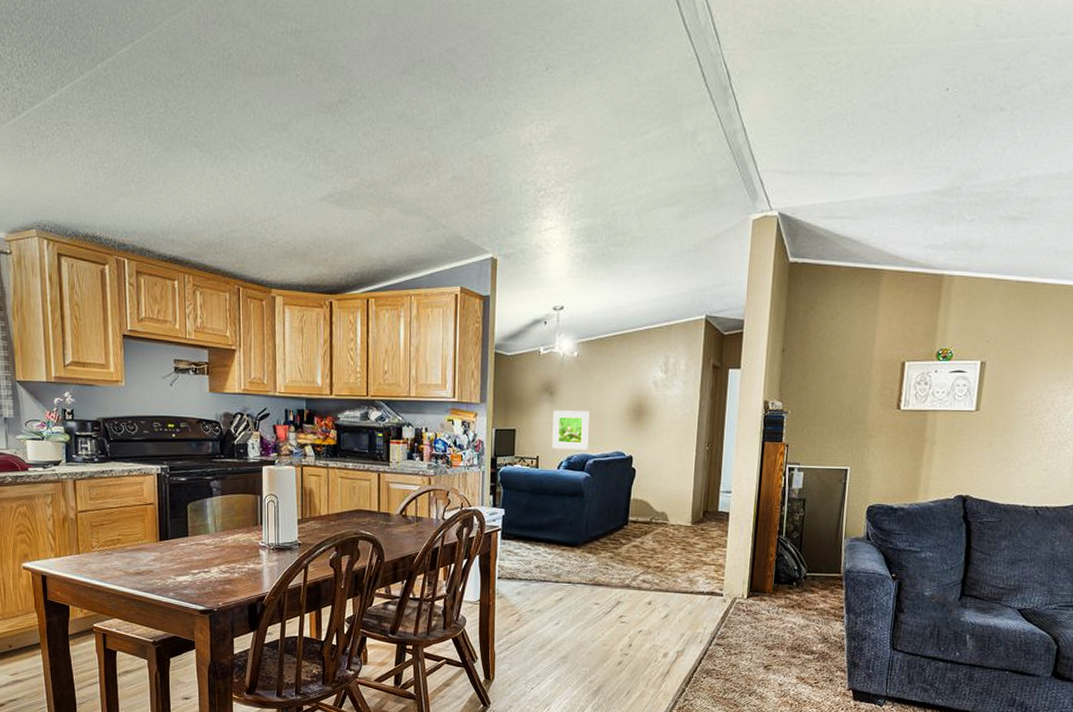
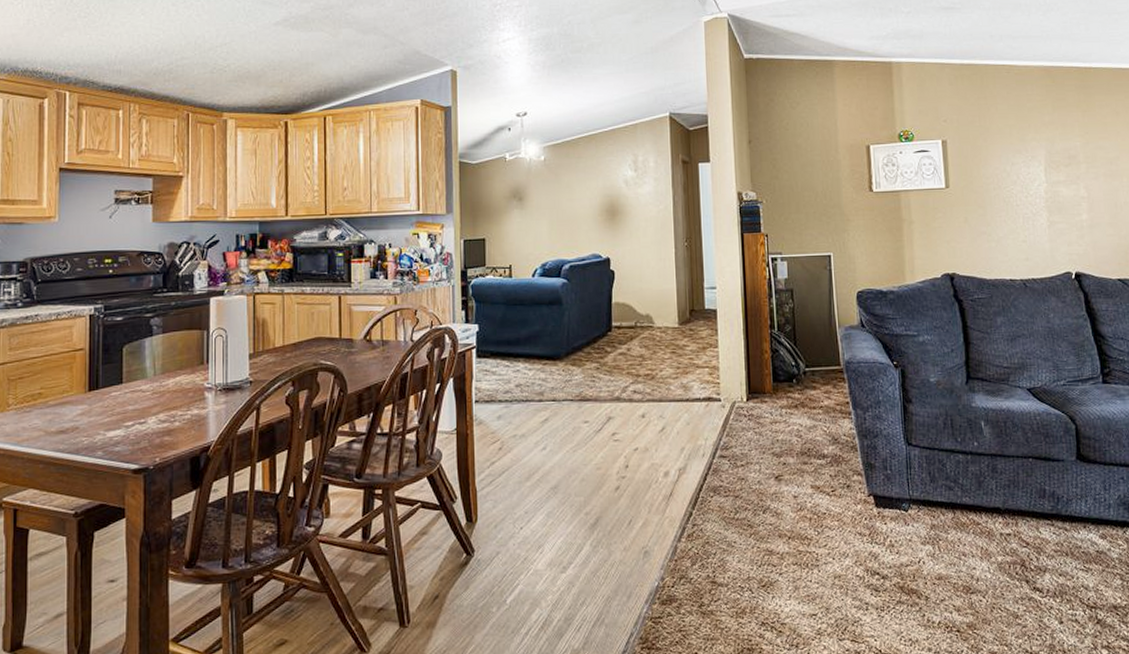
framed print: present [552,410,590,450] -> none [524,214,563,256]

